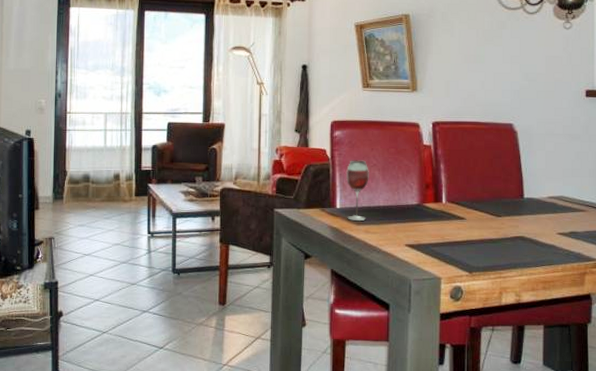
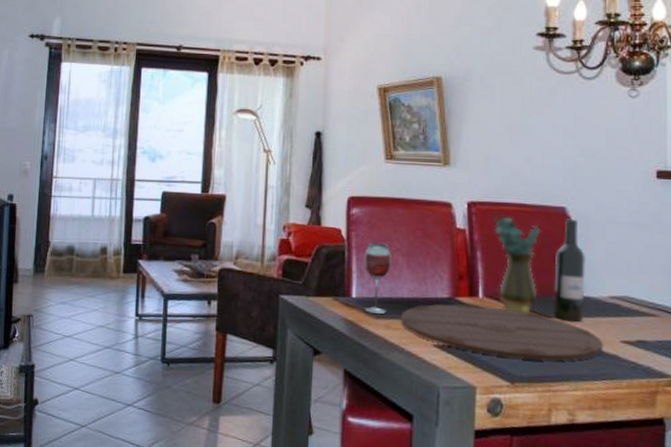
placemat: none [377,209,544,253] -> present [400,304,604,361]
vase: none [454,130,493,215] -> present [493,212,541,314]
wine bottle: none [503,133,530,220] -> present [552,218,587,323]

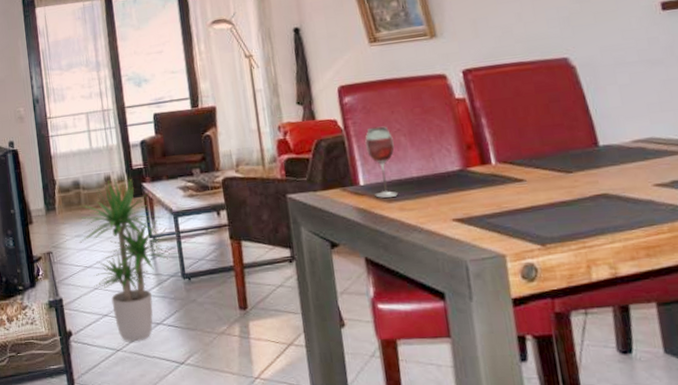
potted plant: none [62,250,162,420] -> present [77,178,177,341]
placemat: present [400,304,604,361] -> none [413,169,636,221]
vase: present [493,212,541,314] -> none [493,75,555,174]
wine bottle: present [552,218,587,323] -> none [566,67,609,174]

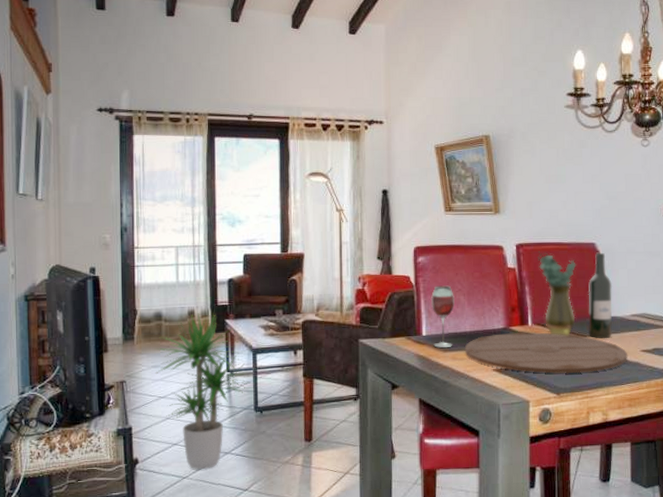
placemat: none [413,169,636,221] -> present [464,332,628,374]
vase: none [493,75,555,174] -> present [538,251,576,336]
wine bottle: none [566,67,609,174] -> present [588,252,613,339]

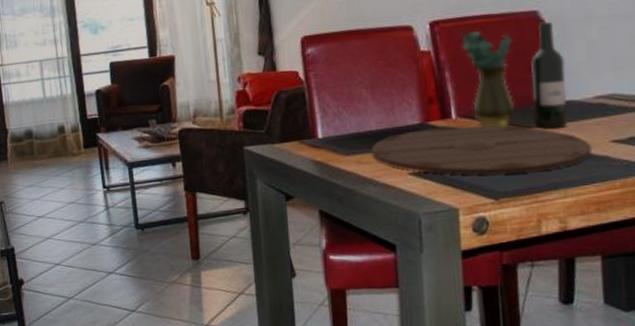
potted plant: present [155,313,253,469] -> none [29,128,131,289]
wineglass: present [431,285,455,348] -> none [326,78,357,151]

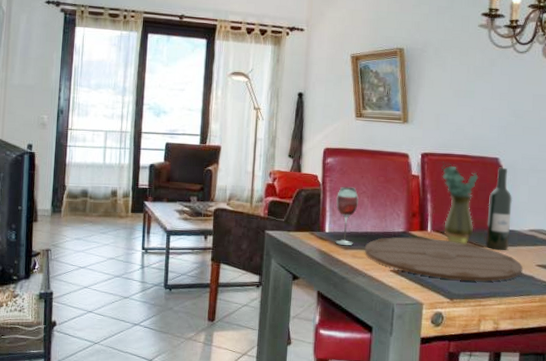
wineglass: none [326,78,357,151] -> present [335,186,359,245]

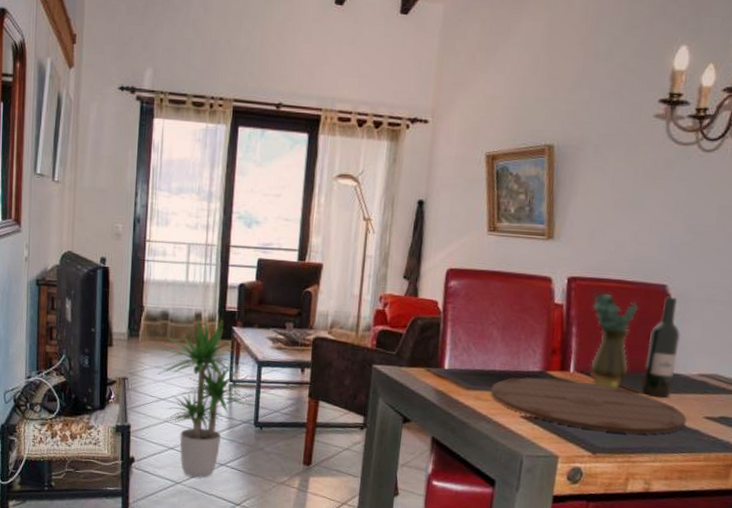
potted plant: none [77,193,165,337] -> present [157,317,255,478]
wineglass: present [335,186,359,245] -> none [455,315,487,385]

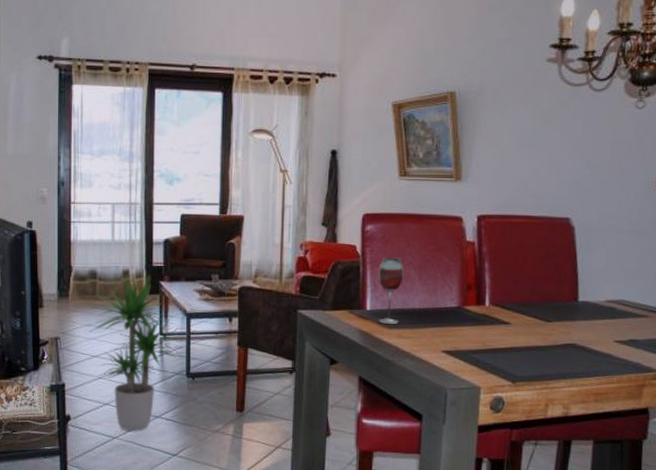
wineglass: none [455,315,487,385] -> present [378,257,404,324]
placemat: present [490,377,688,434] -> none [411,312,599,362]
vase: present [590,288,639,389] -> none [501,225,546,320]
wine bottle: present [641,296,682,398] -> none [553,228,587,326]

